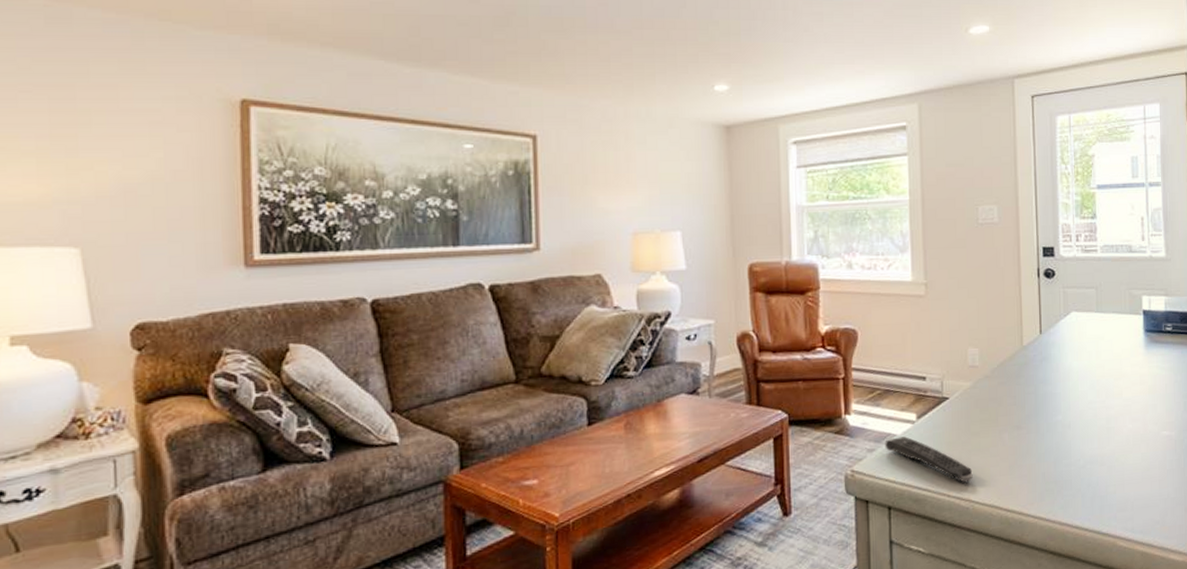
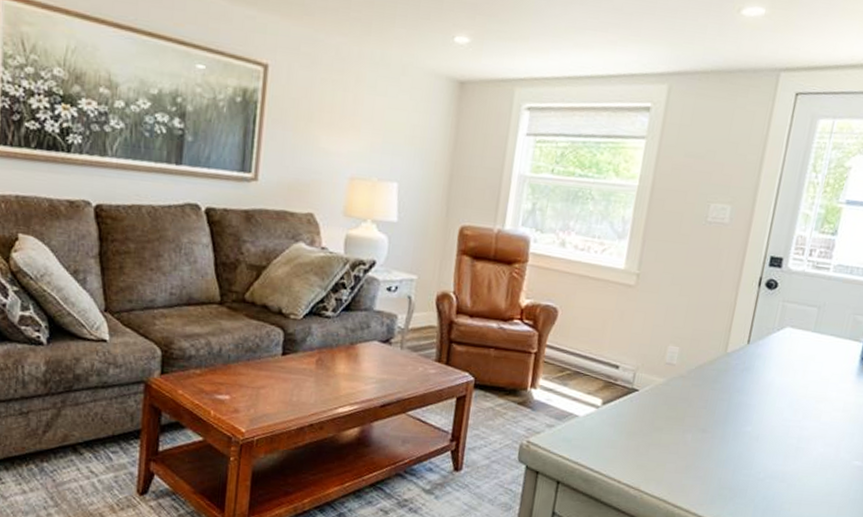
remote control: present [885,436,973,483] -> none [564,418,648,473]

